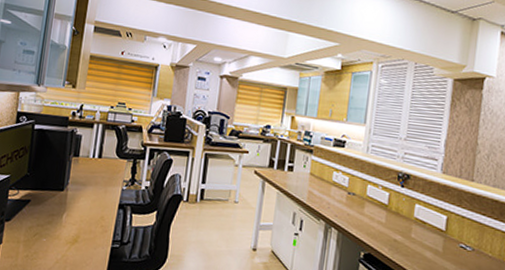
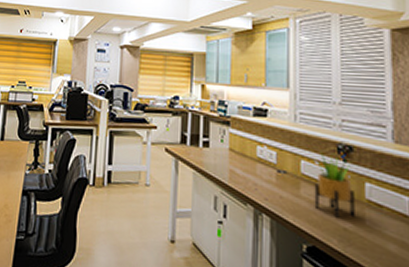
potted plant: none [373,179,406,232] -> present [314,153,355,218]

